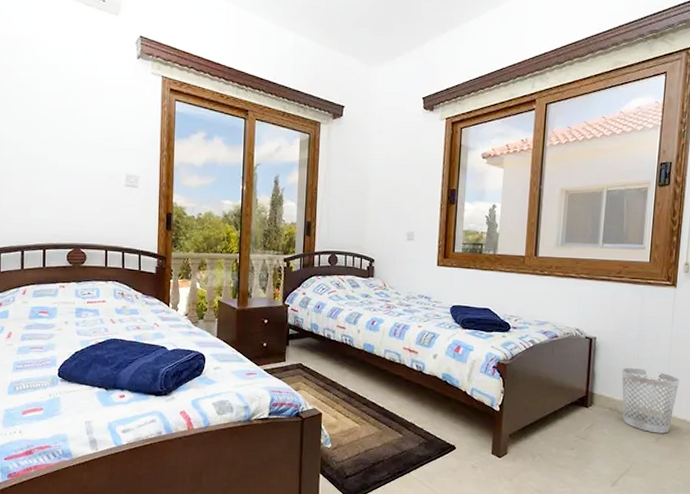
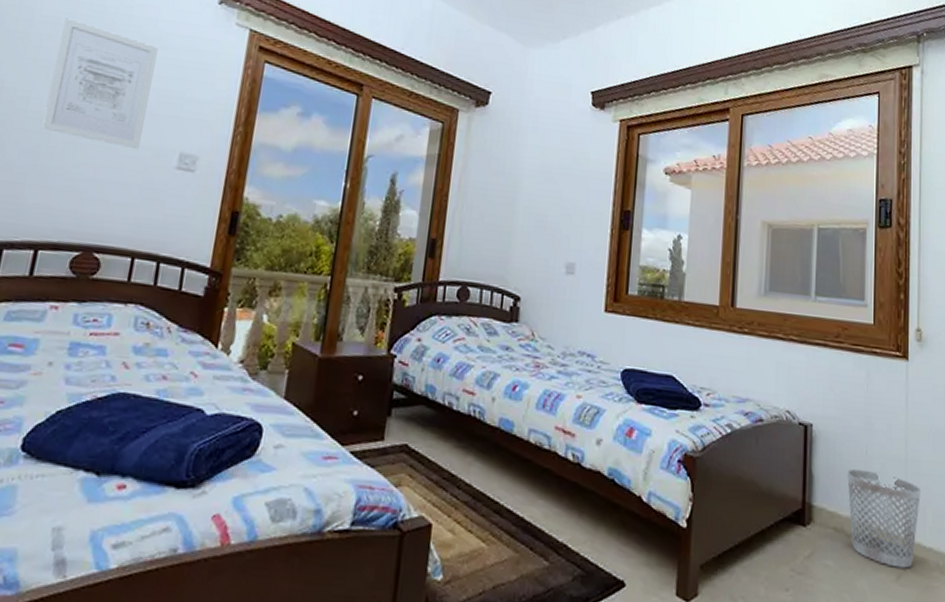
wall art: none [32,82,100,175] -> present [42,18,159,150]

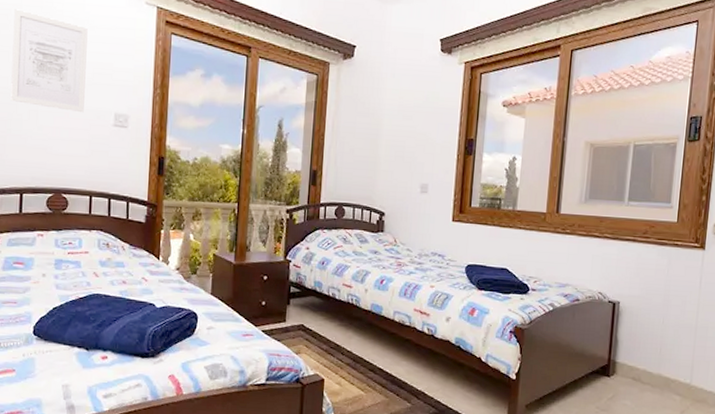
wastebasket: present [847,469,921,569] -> none [645,335,707,406]

